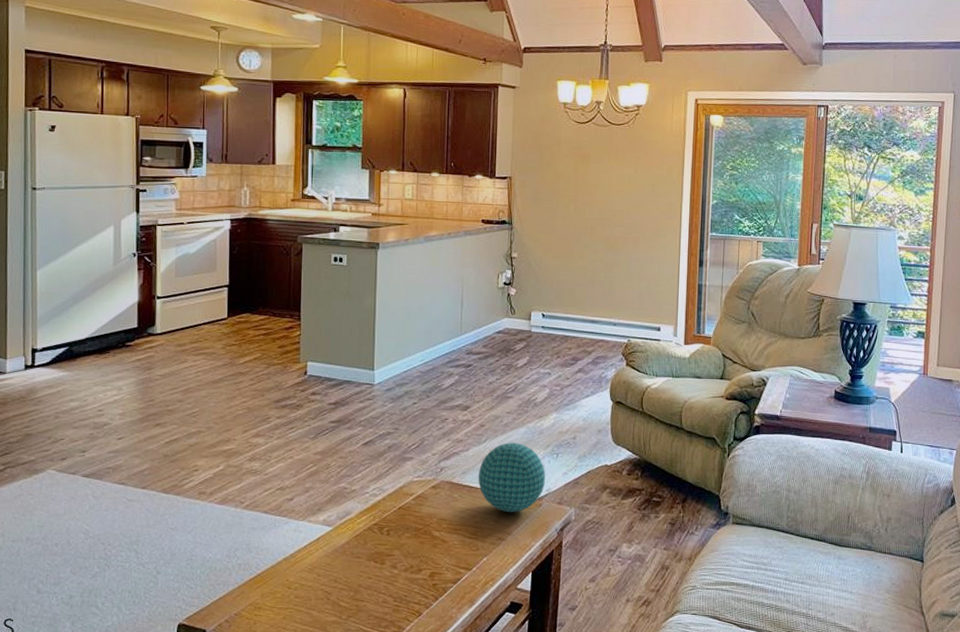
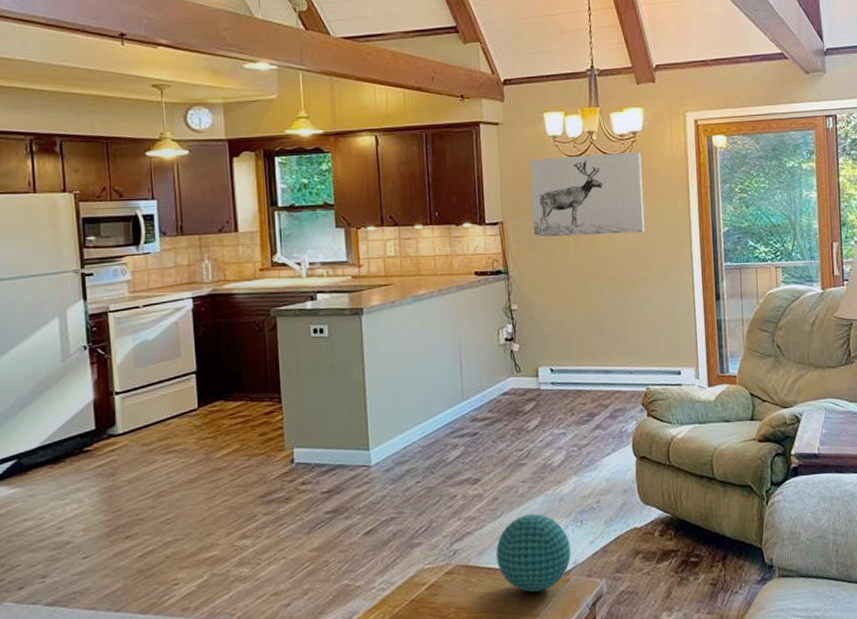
wall art: none [538,122,643,198] -> present [529,151,645,238]

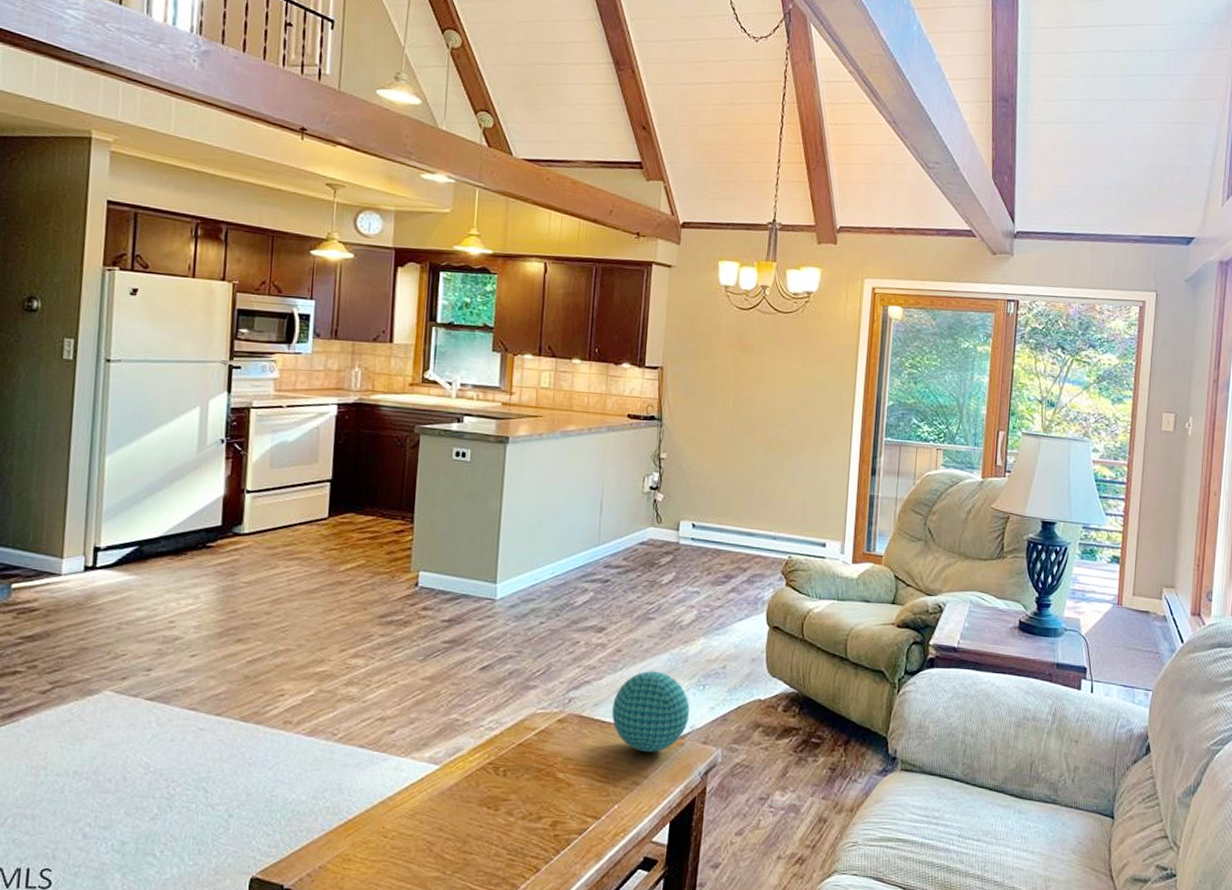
wall art: present [529,151,645,238] -> none [692,307,813,396]

